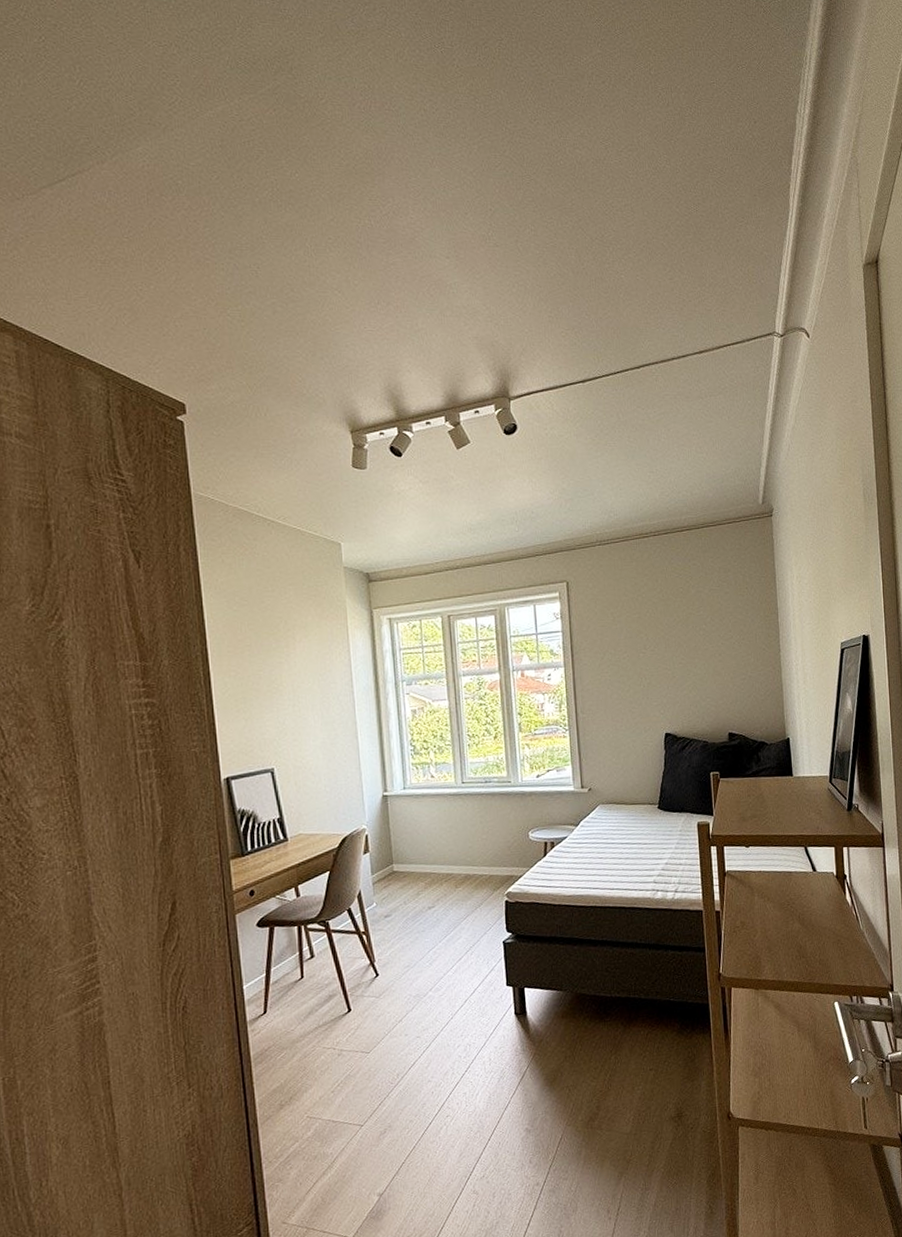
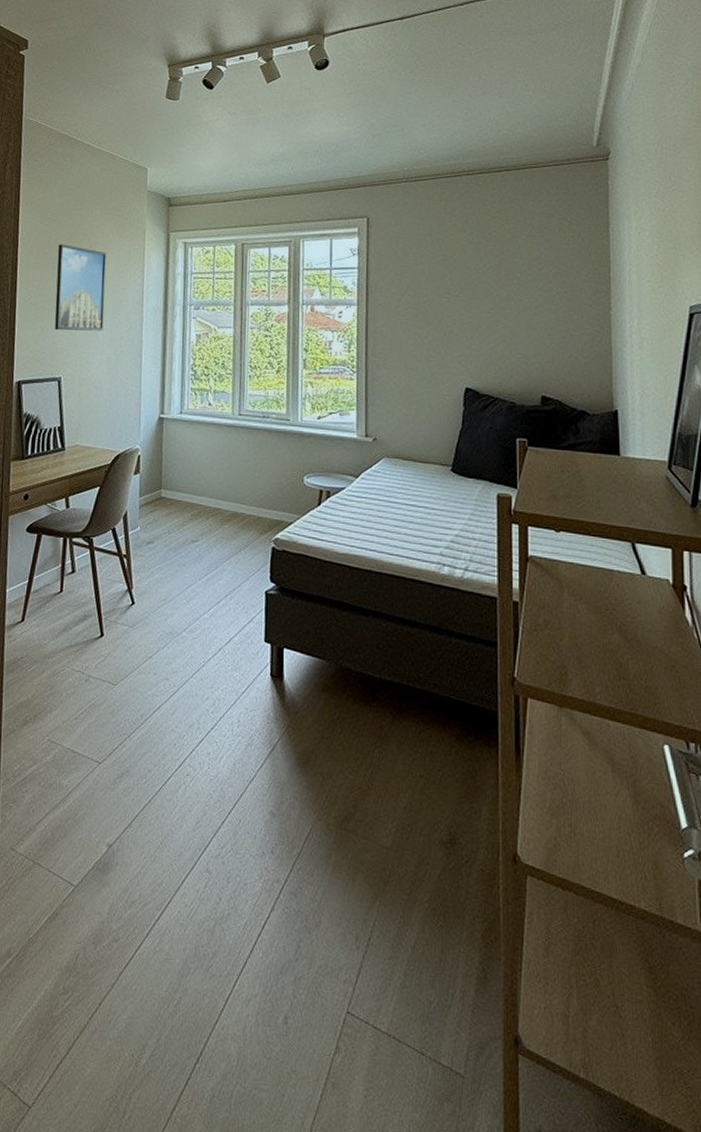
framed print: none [252,629,313,721] -> present [55,244,106,331]

